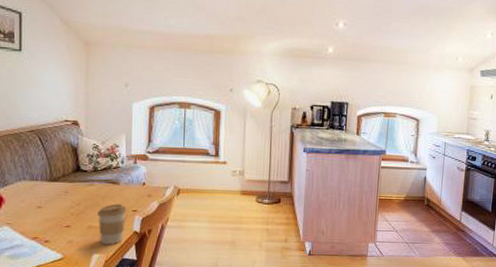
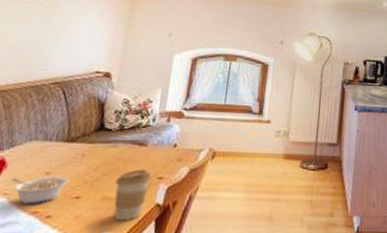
legume: none [11,210,58,232] -> present [11,177,70,205]

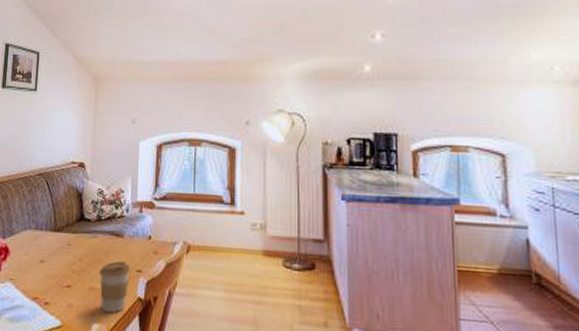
legume: present [11,177,70,205] -> none [14,264,60,291]

